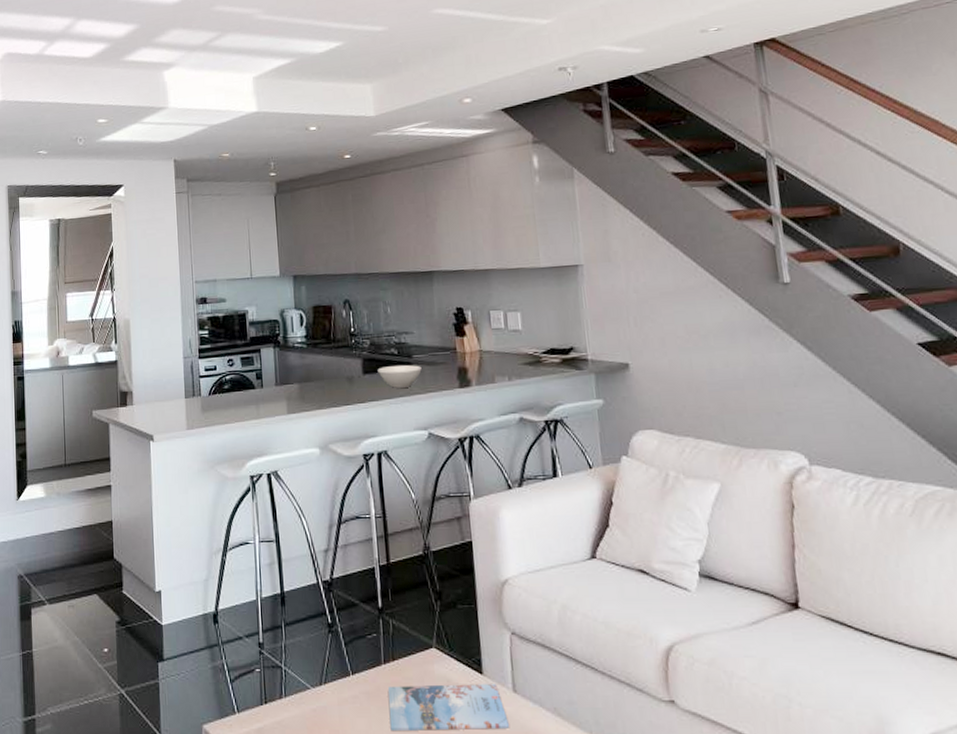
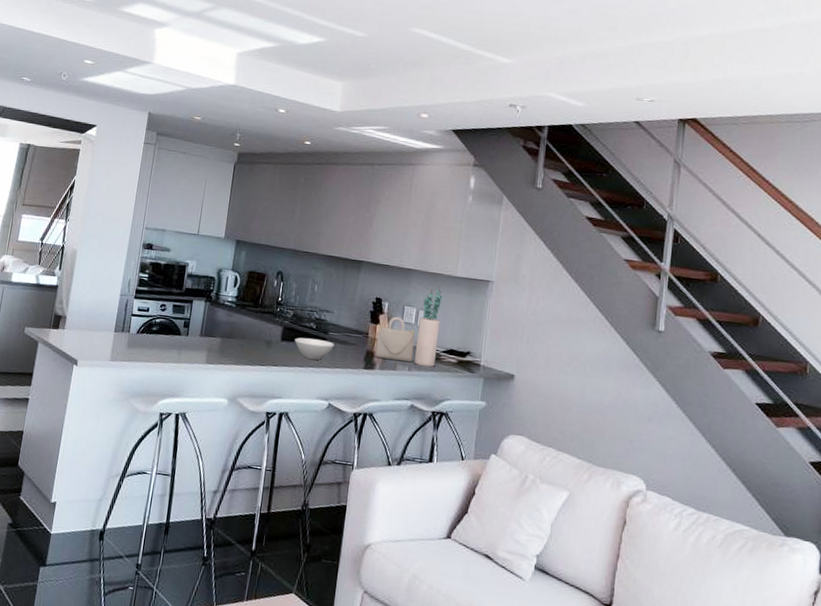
handbag: none [465,323,512,373] -> present [374,316,417,363]
vase: none [509,282,537,374] -> present [414,287,443,368]

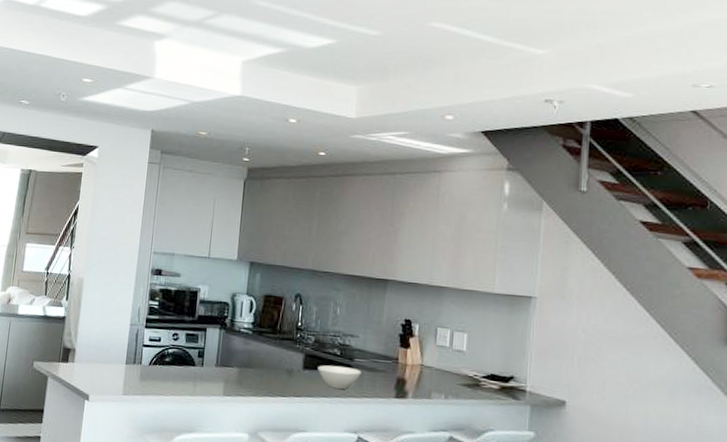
handbag: present [374,316,417,363] -> none [406,339,453,390]
vase: present [414,287,443,368] -> none [450,305,480,395]

